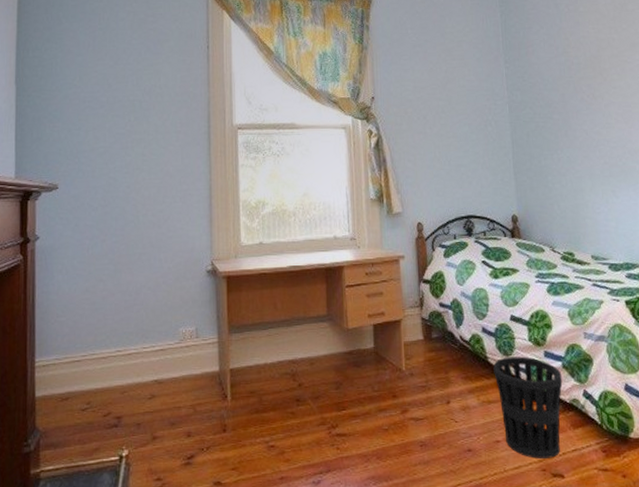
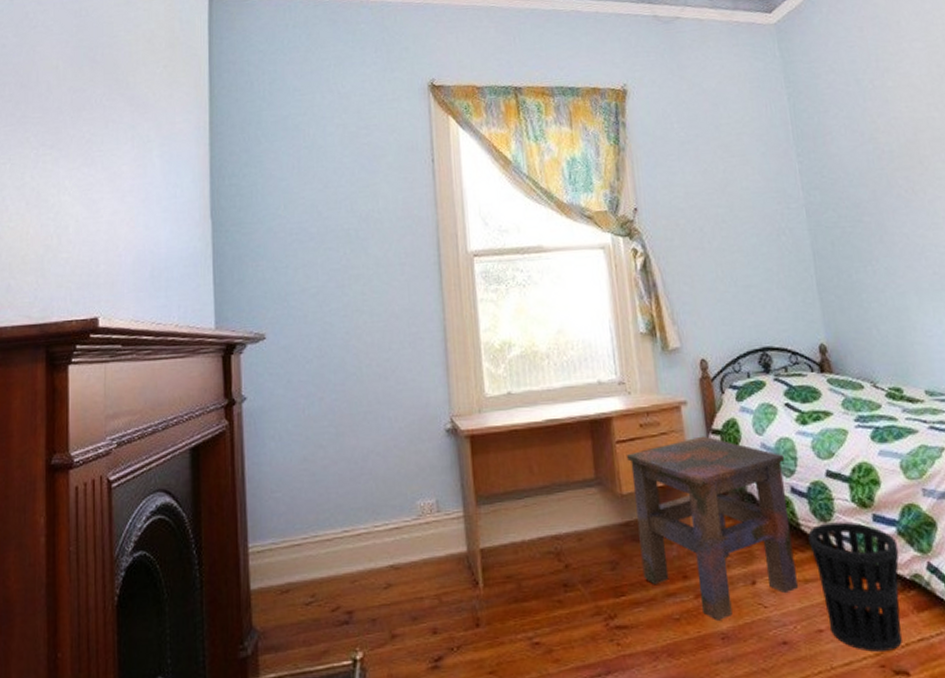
side table: none [354,284,482,431] -> present [627,436,798,621]

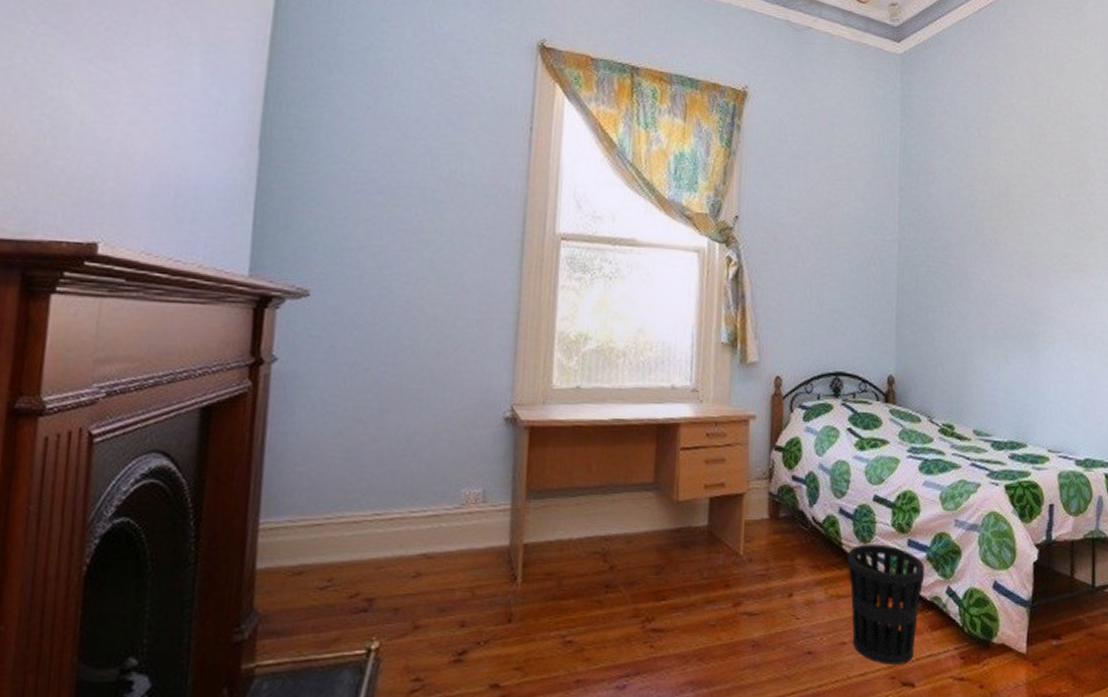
side table: present [627,436,798,621] -> none [686,451,839,629]

